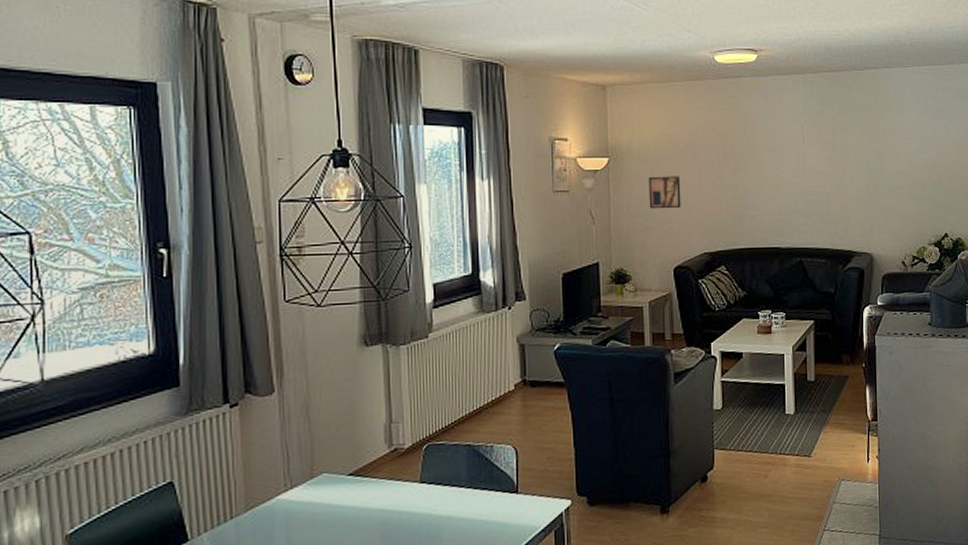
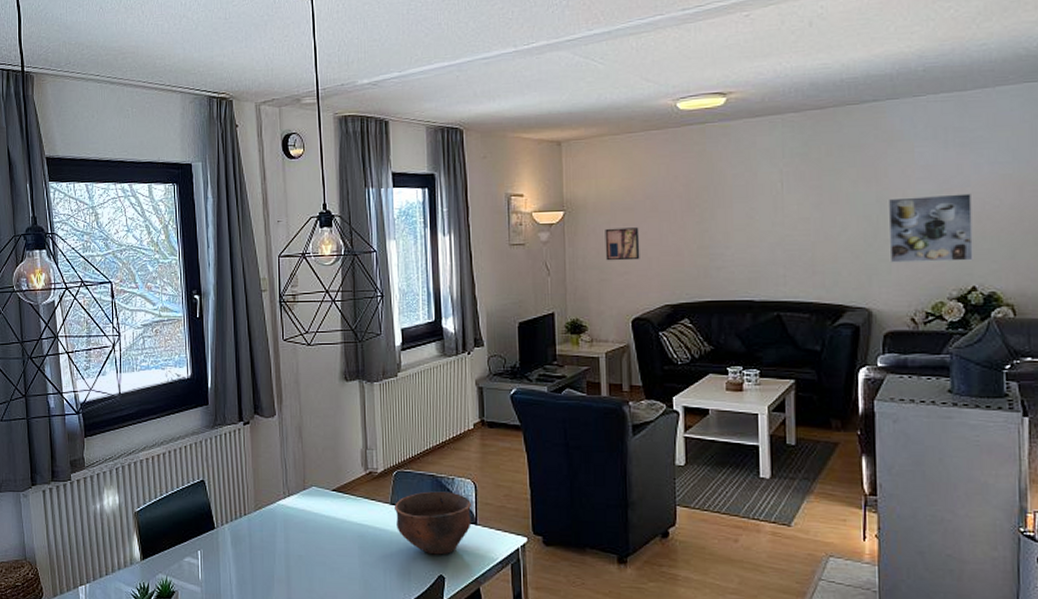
bowl: none [425,460,513,533] -> present [395,491,472,555]
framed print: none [885,153,946,213] -> present [887,193,973,263]

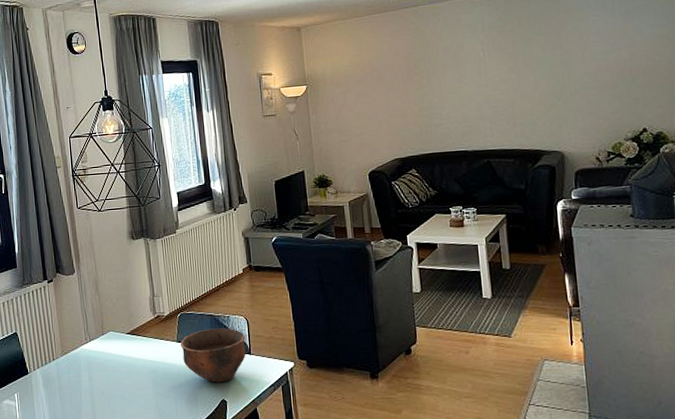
wall art: present [605,227,640,261] -> none [341,95,372,125]
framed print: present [887,193,973,263] -> none [570,52,643,113]

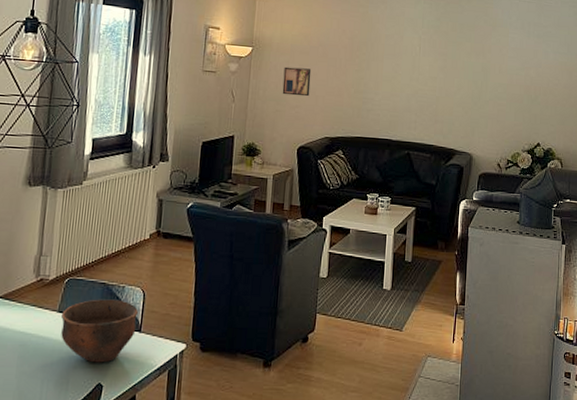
wall art: none [341,95,372,125] -> present [282,66,312,97]

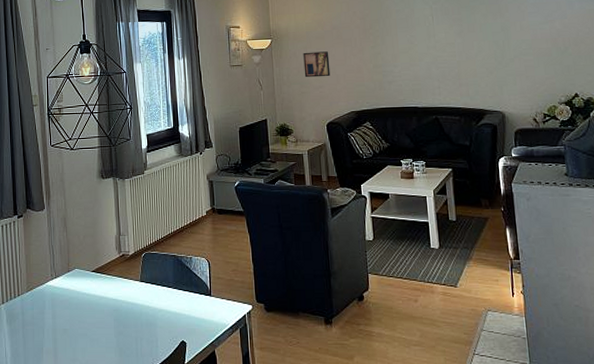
bowl: present [61,299,139,363] -> none [144,269,207,323]

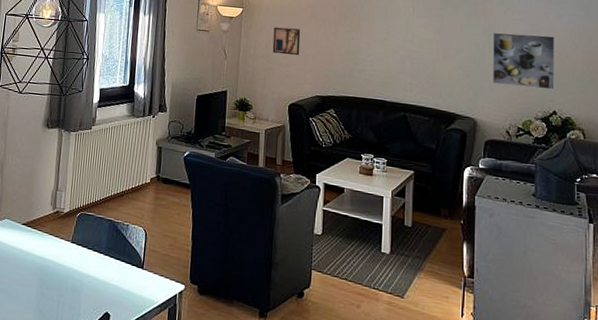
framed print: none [509,24,574,76] -> present [492,32,555,90]

